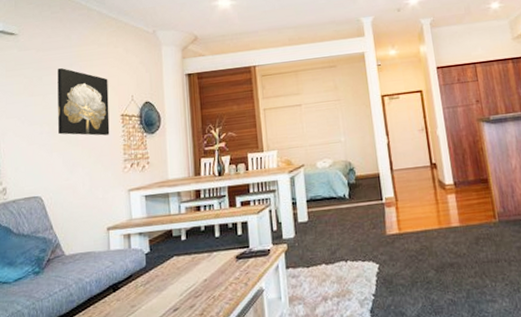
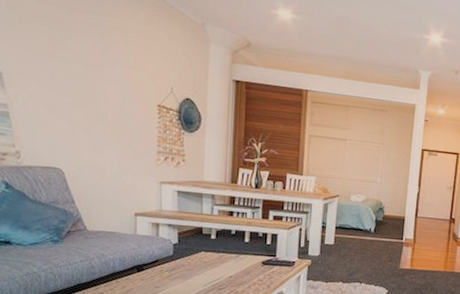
wall art: present [57,68,110,136] -> none [84,36,145,123]

